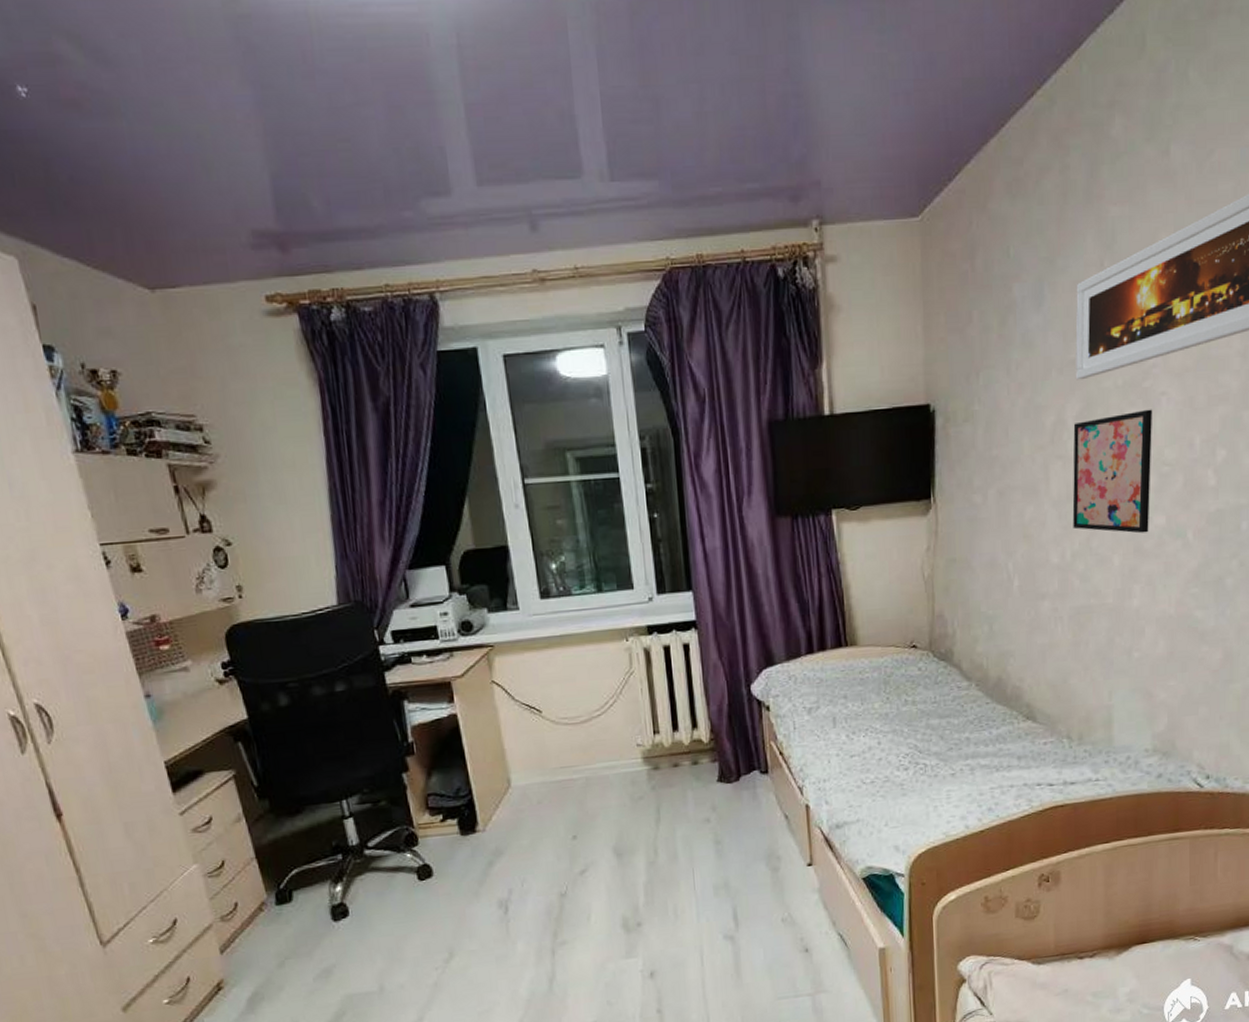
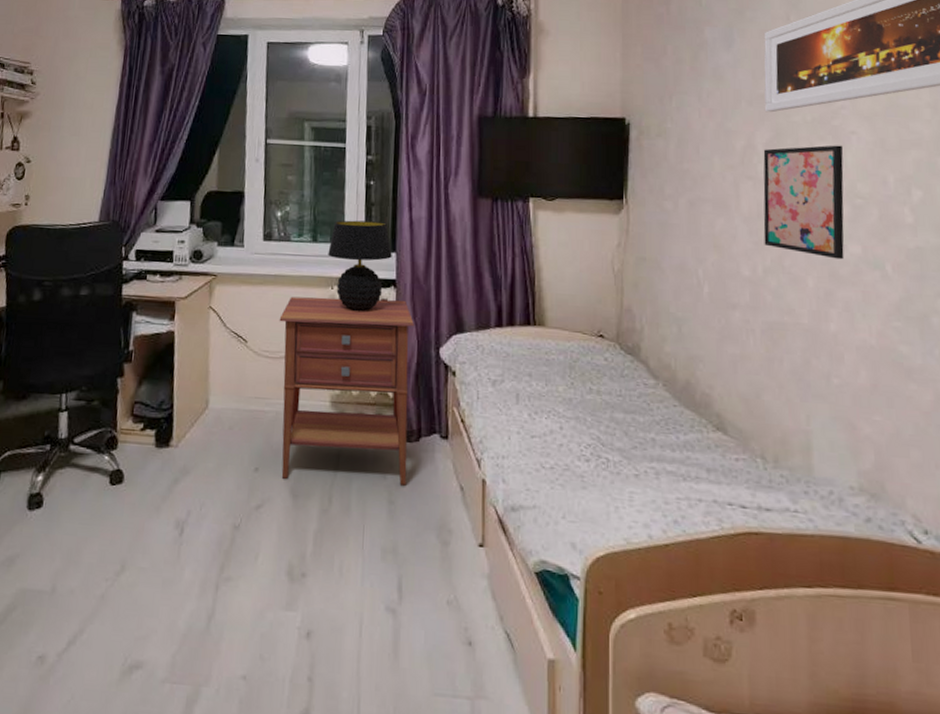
nightstand: none [573,641,731,841] -> present [279,296,414,486]
table lamp: none [616,559,689,662] -> present [328,220,392,312]

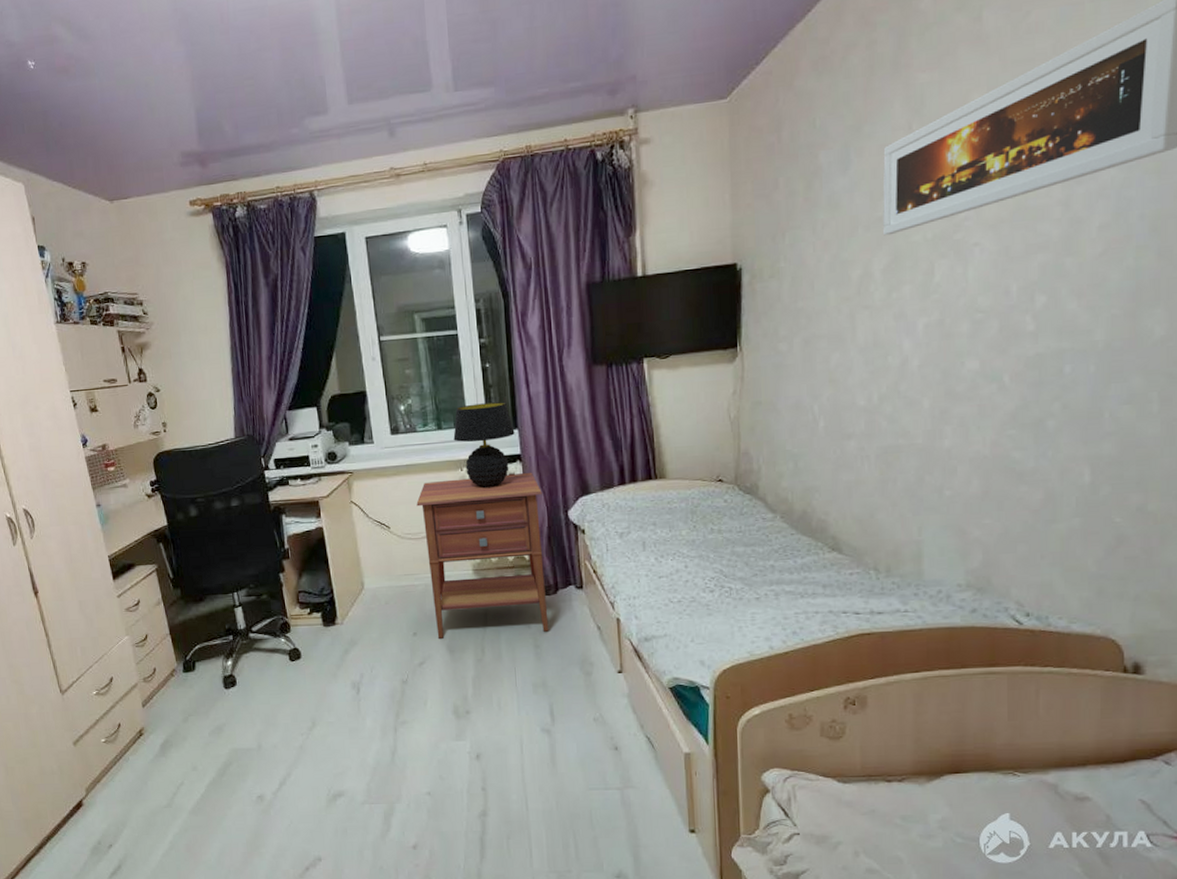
wall art: present [763,145,844,260] -> none [879,260,965,378]

